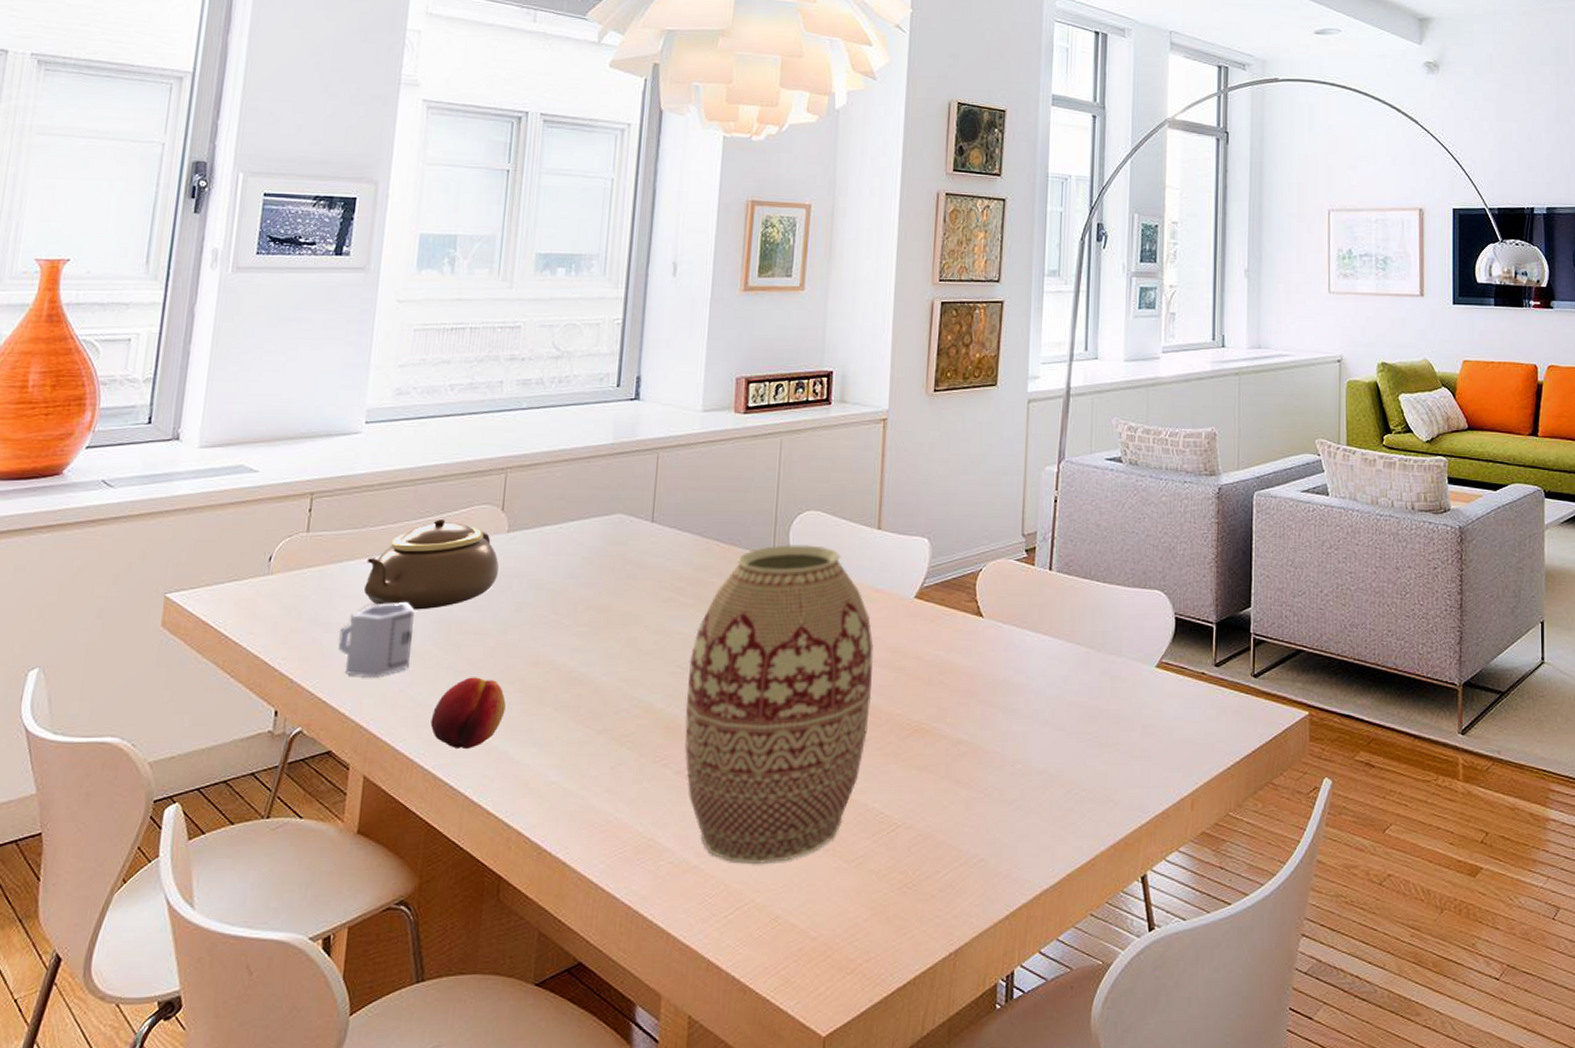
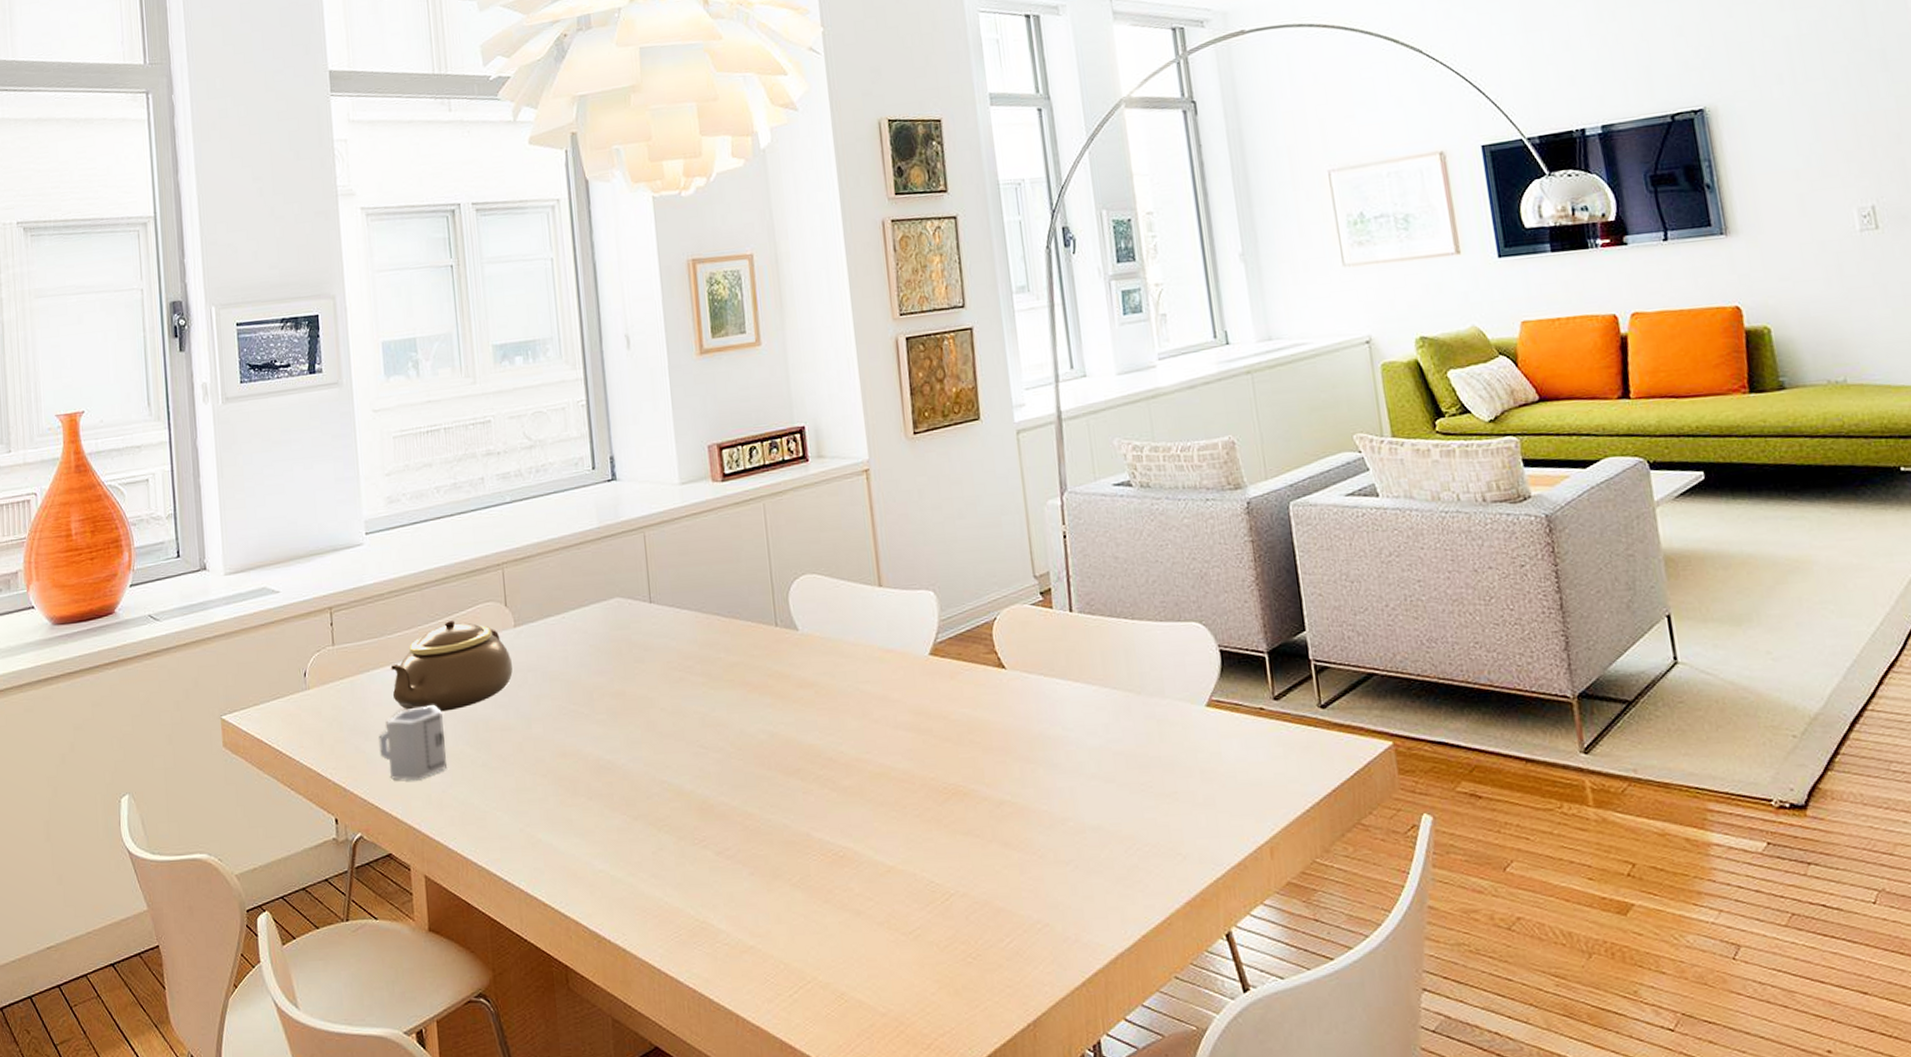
fruit: present [430,677,506,748] -> none [476,772,543,844]
vase: present [684,545,874,865] -> none [710,610,903,942]

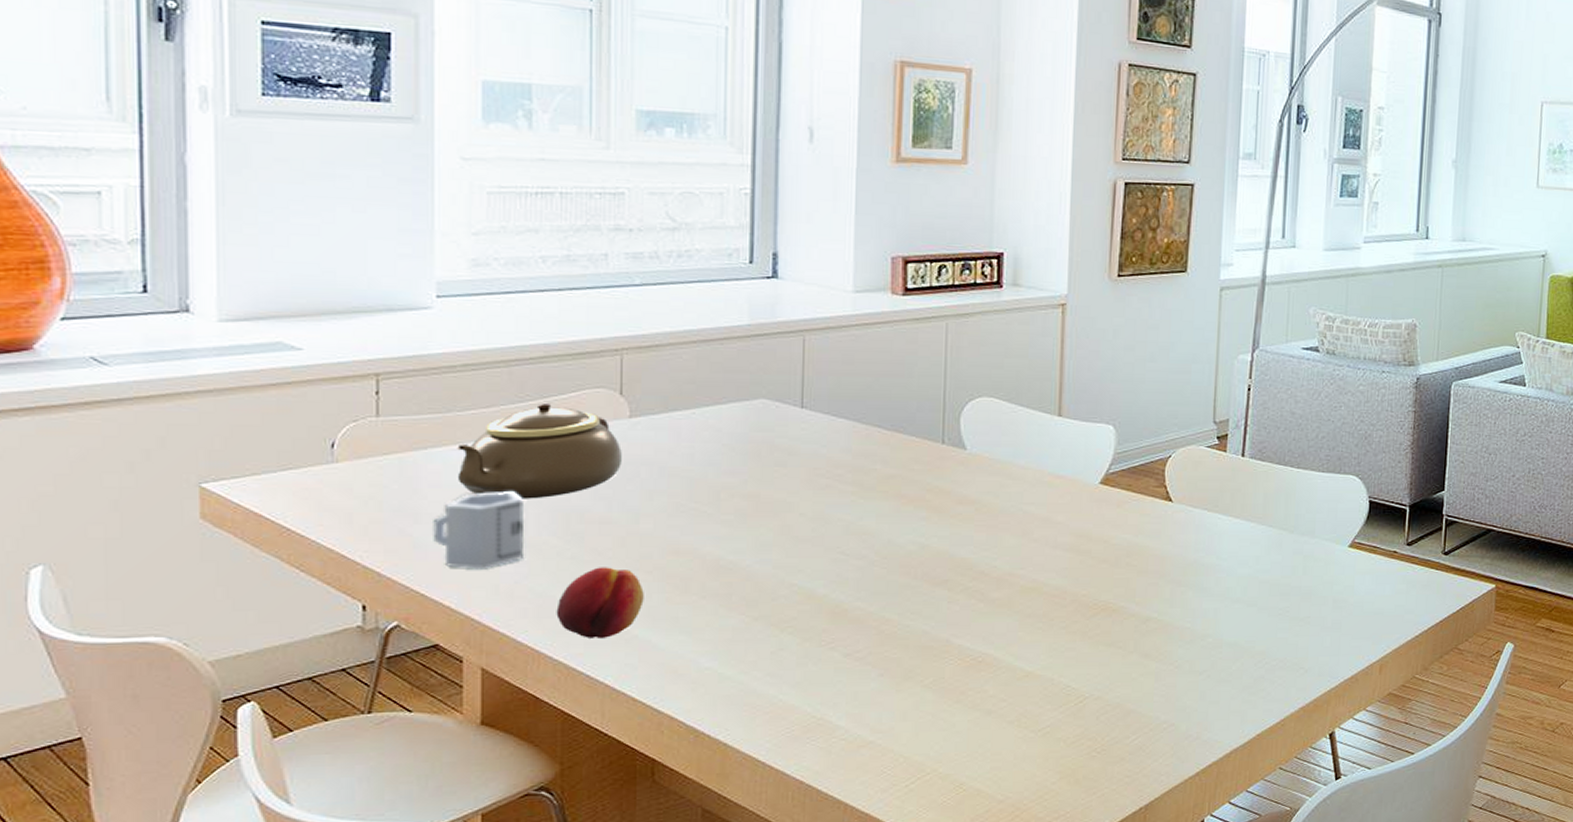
fruit: none [476,772,543,844] -> present [556,567,644,638]

